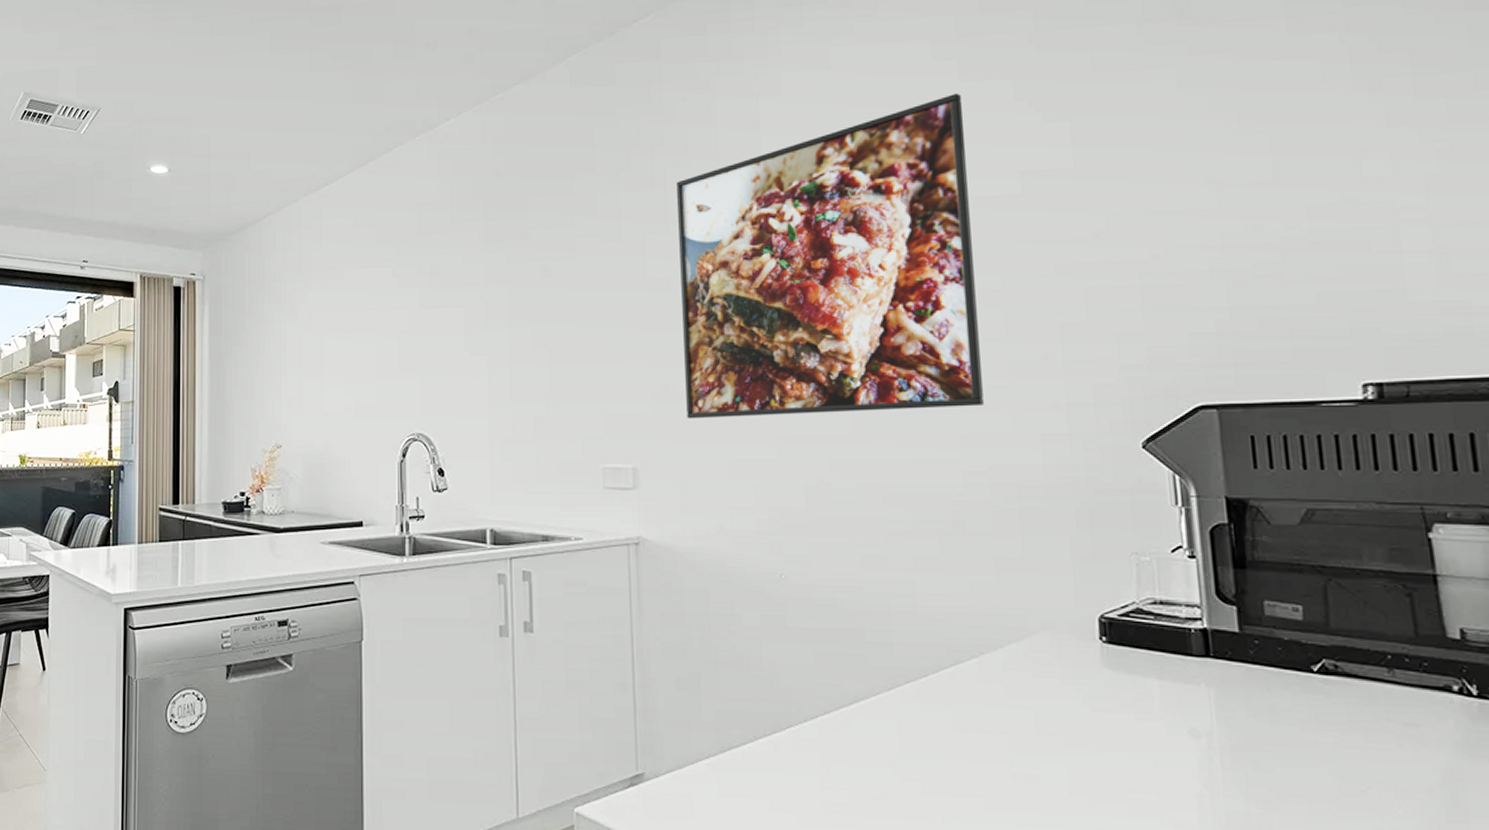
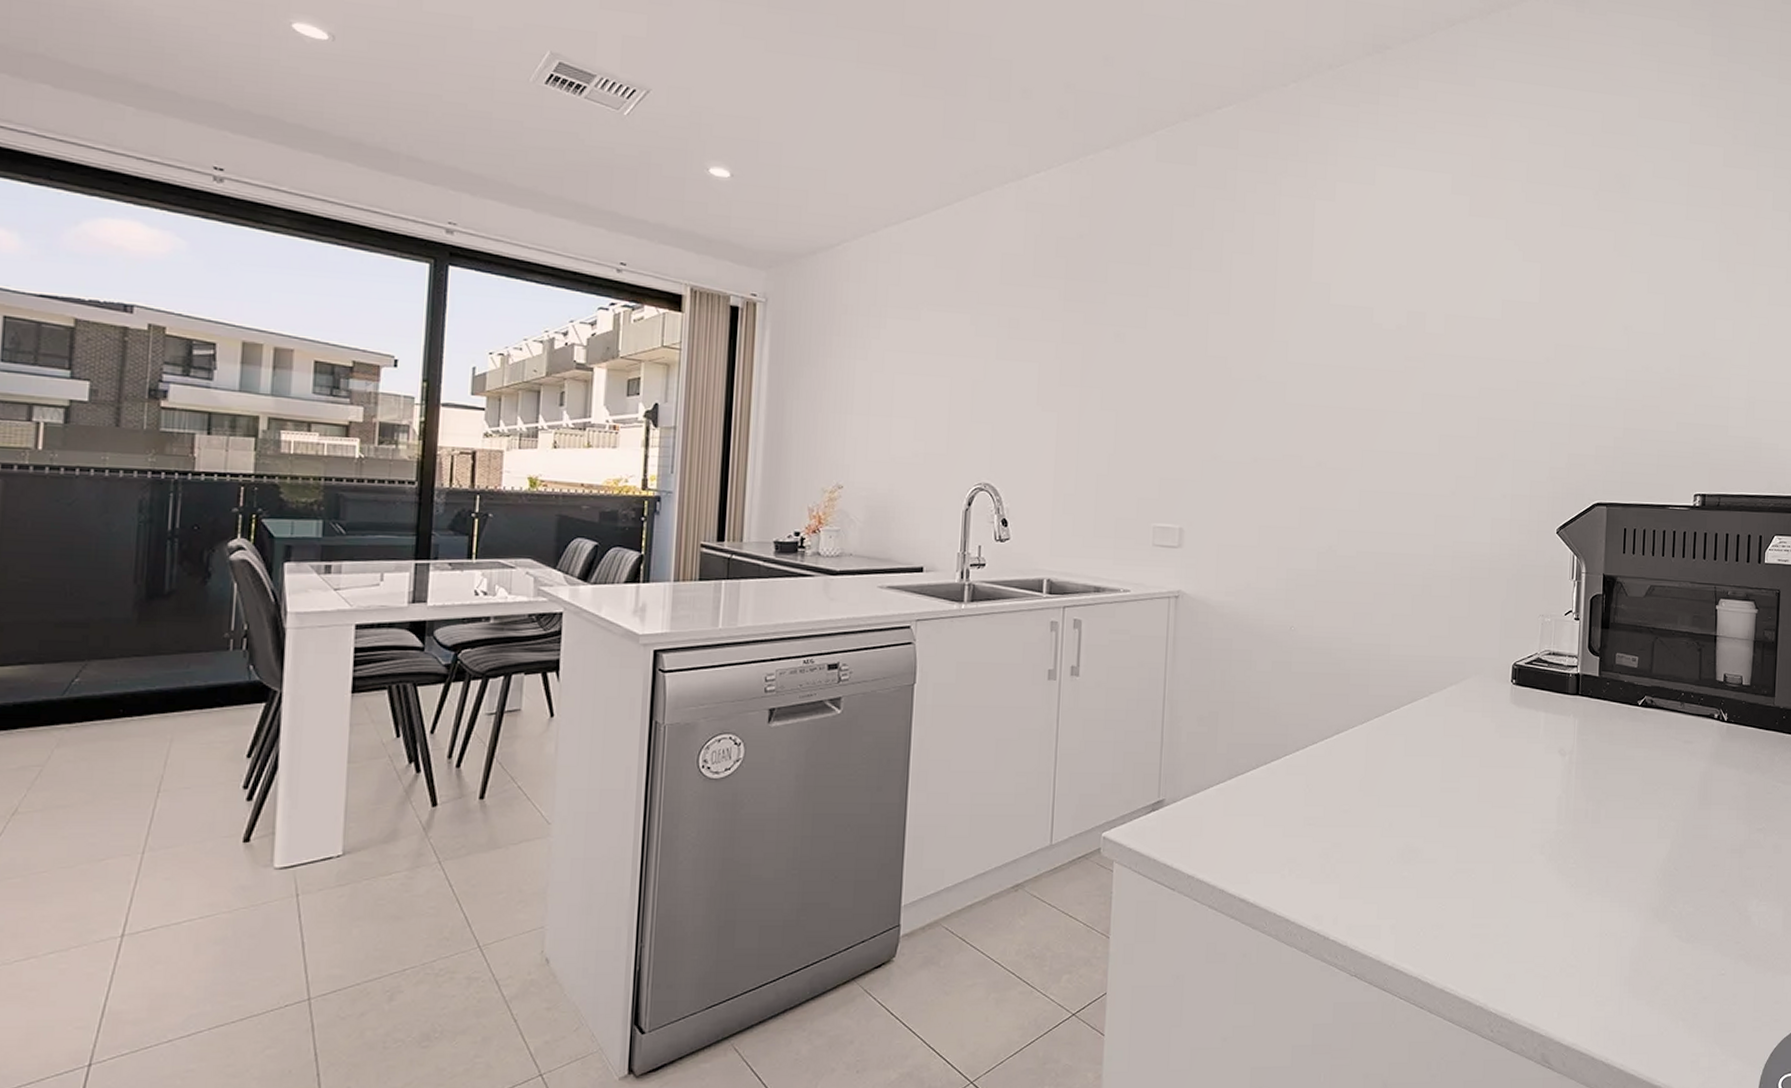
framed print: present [677,92,984,419] -> none [1229,224,1468,493]

